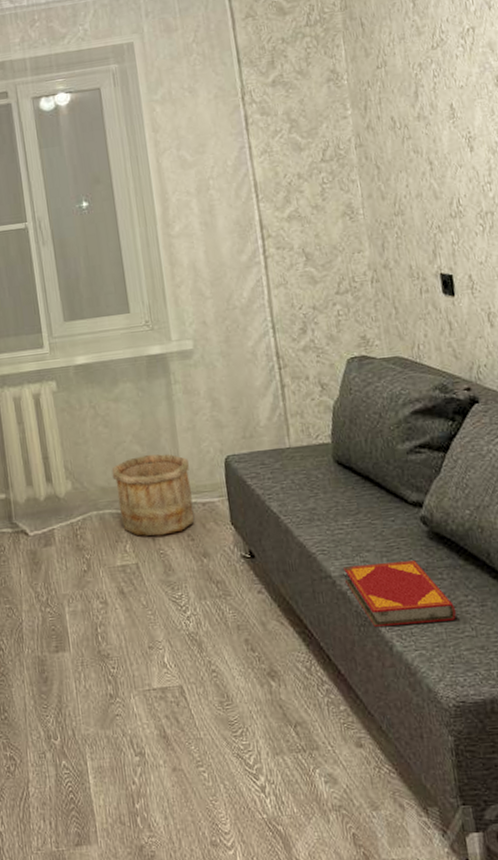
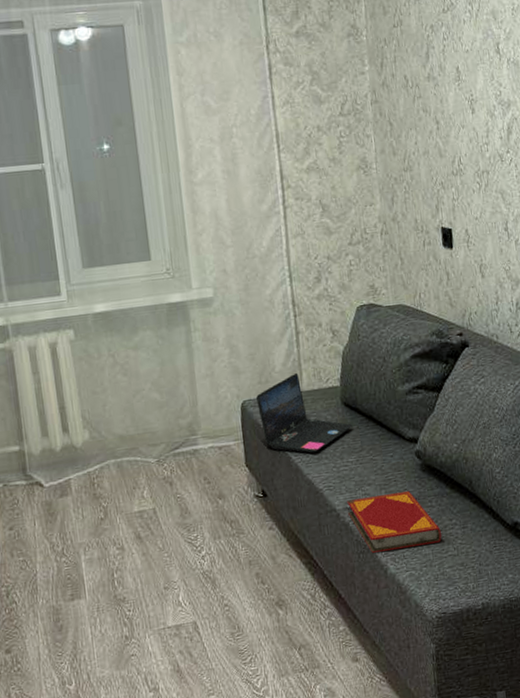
wooden bucket: present [111,454,195,536] -> none [130,400,211,482]
laptop: none [239,428,347,514] -> present [255,373,352,454]

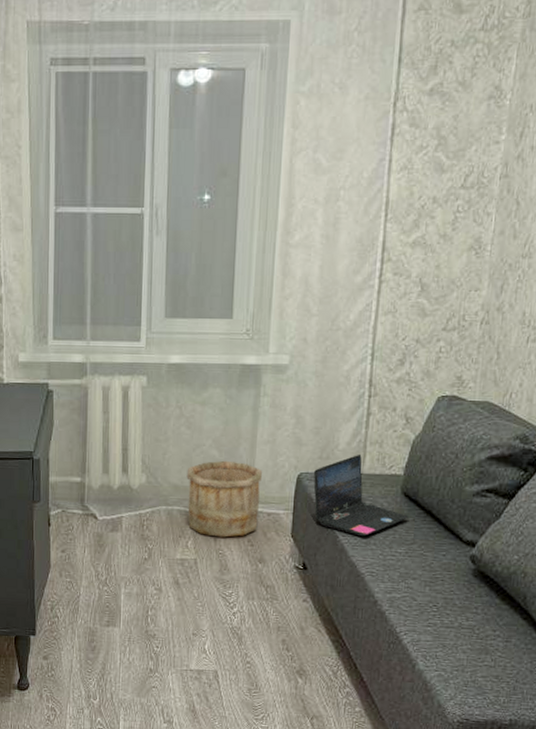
wooden bucket: none [130,400,211,482] -> present [186,460,262,538]
hardback book: present [347,491,442,553] -> none [385,590,481,650]

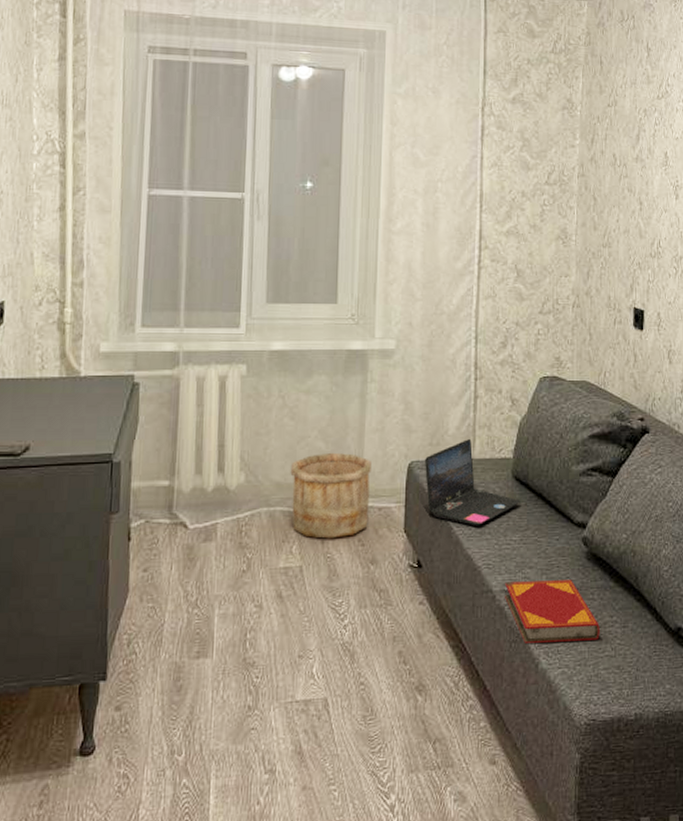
hardback book: none [385,590,481,650] -> present [504,580,600,643]

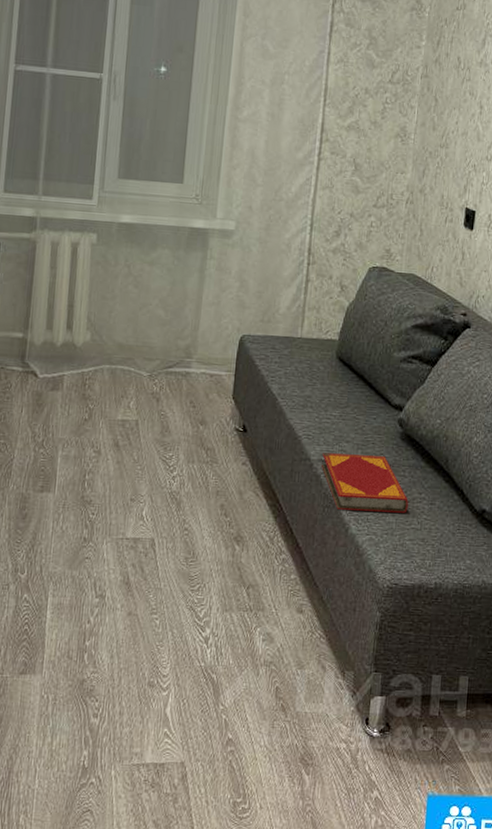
wooden bucket: present [290,452,371,539] -> none [131,320,206,398]
laptop: present [424,439,520,526] -> none [255,319,343,400]

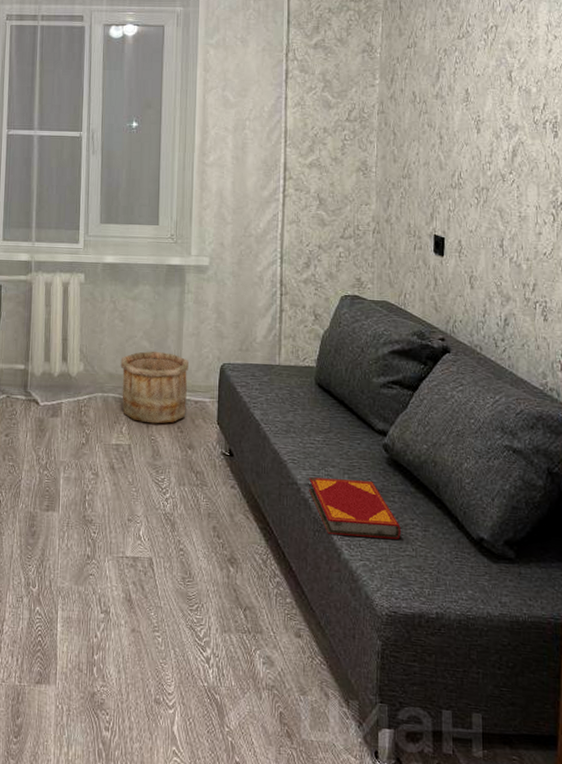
wooden bucket: none [131,320,206,398] -> present [120,351,188,424]

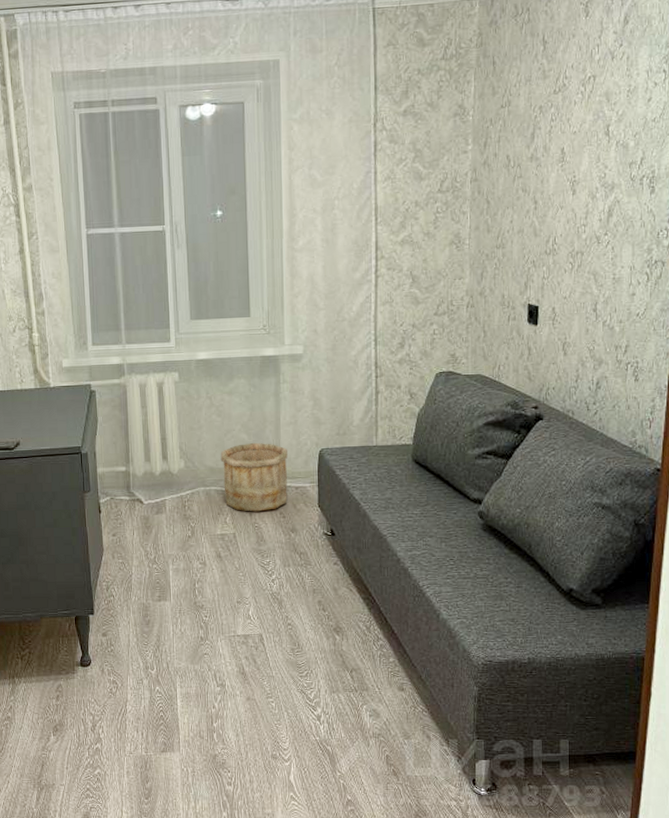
hardback book: present [308,477,401,539] -> none [407,547,495,598]

